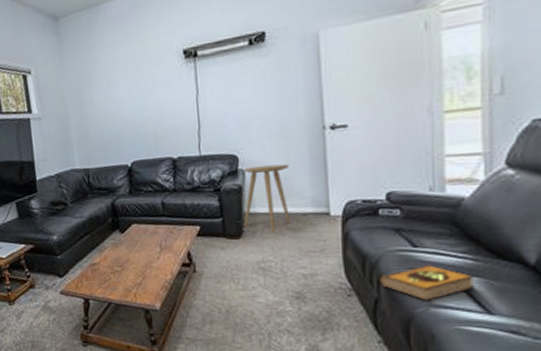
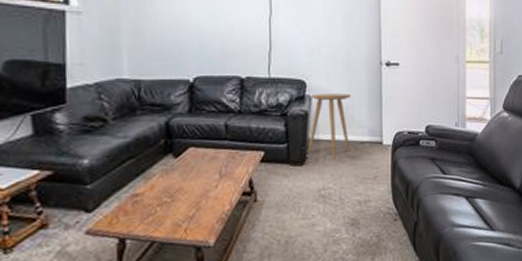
hardback book: present [379,264,475,301] -> none [419,189,484,222]

